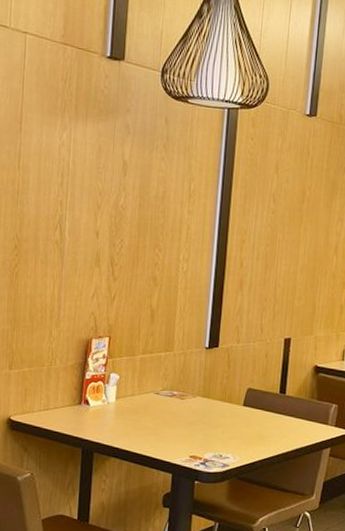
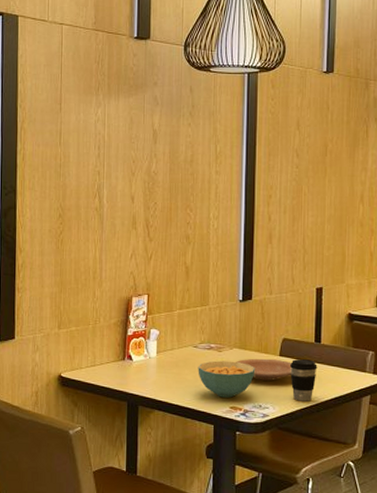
cereal bowl: none [158,408,218,447] -> present [198,360,256,398]
plate: none [198,407,255,431] -> present [236,358,292,381]
coffee cup: none [253,409,281,452] -> present [290,359,318,402]

